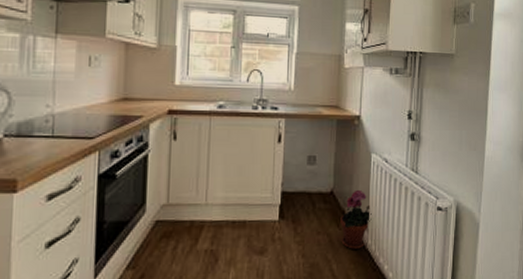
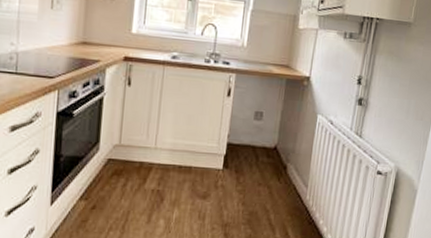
potted plant: present [340,189,372,250] -> none [280,147,312,204]

